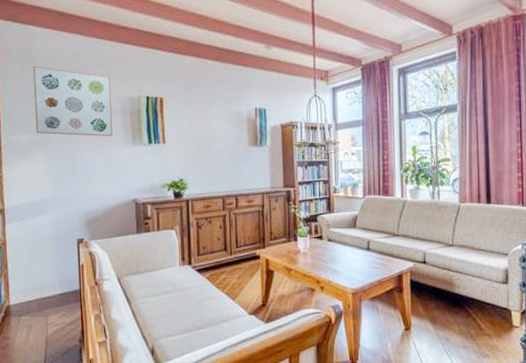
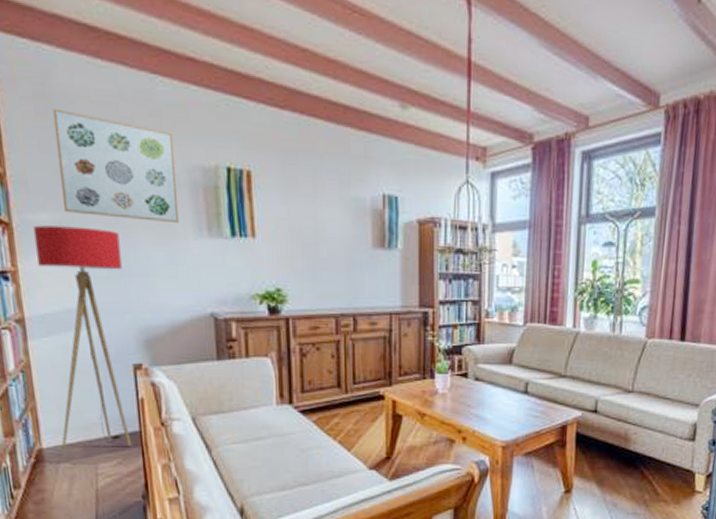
floor lamp: none [14,143,74,309] -> present [33,225,132,454]

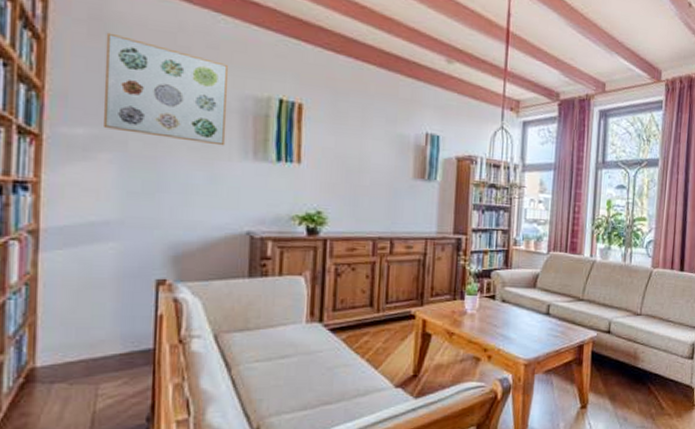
floor lamp: present [33,225,132,454] -> none [58,138,159,374]

